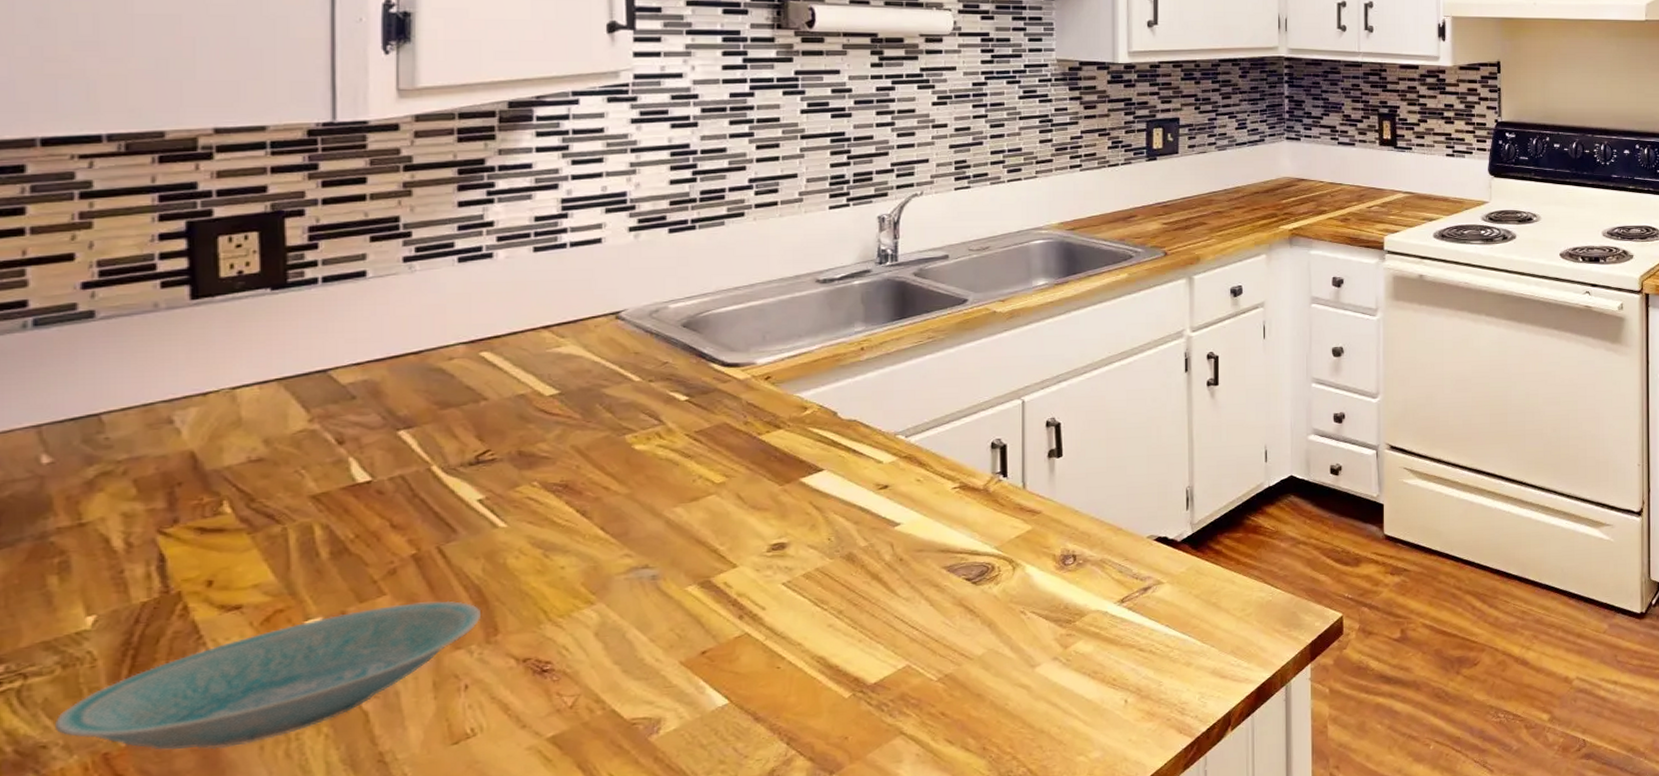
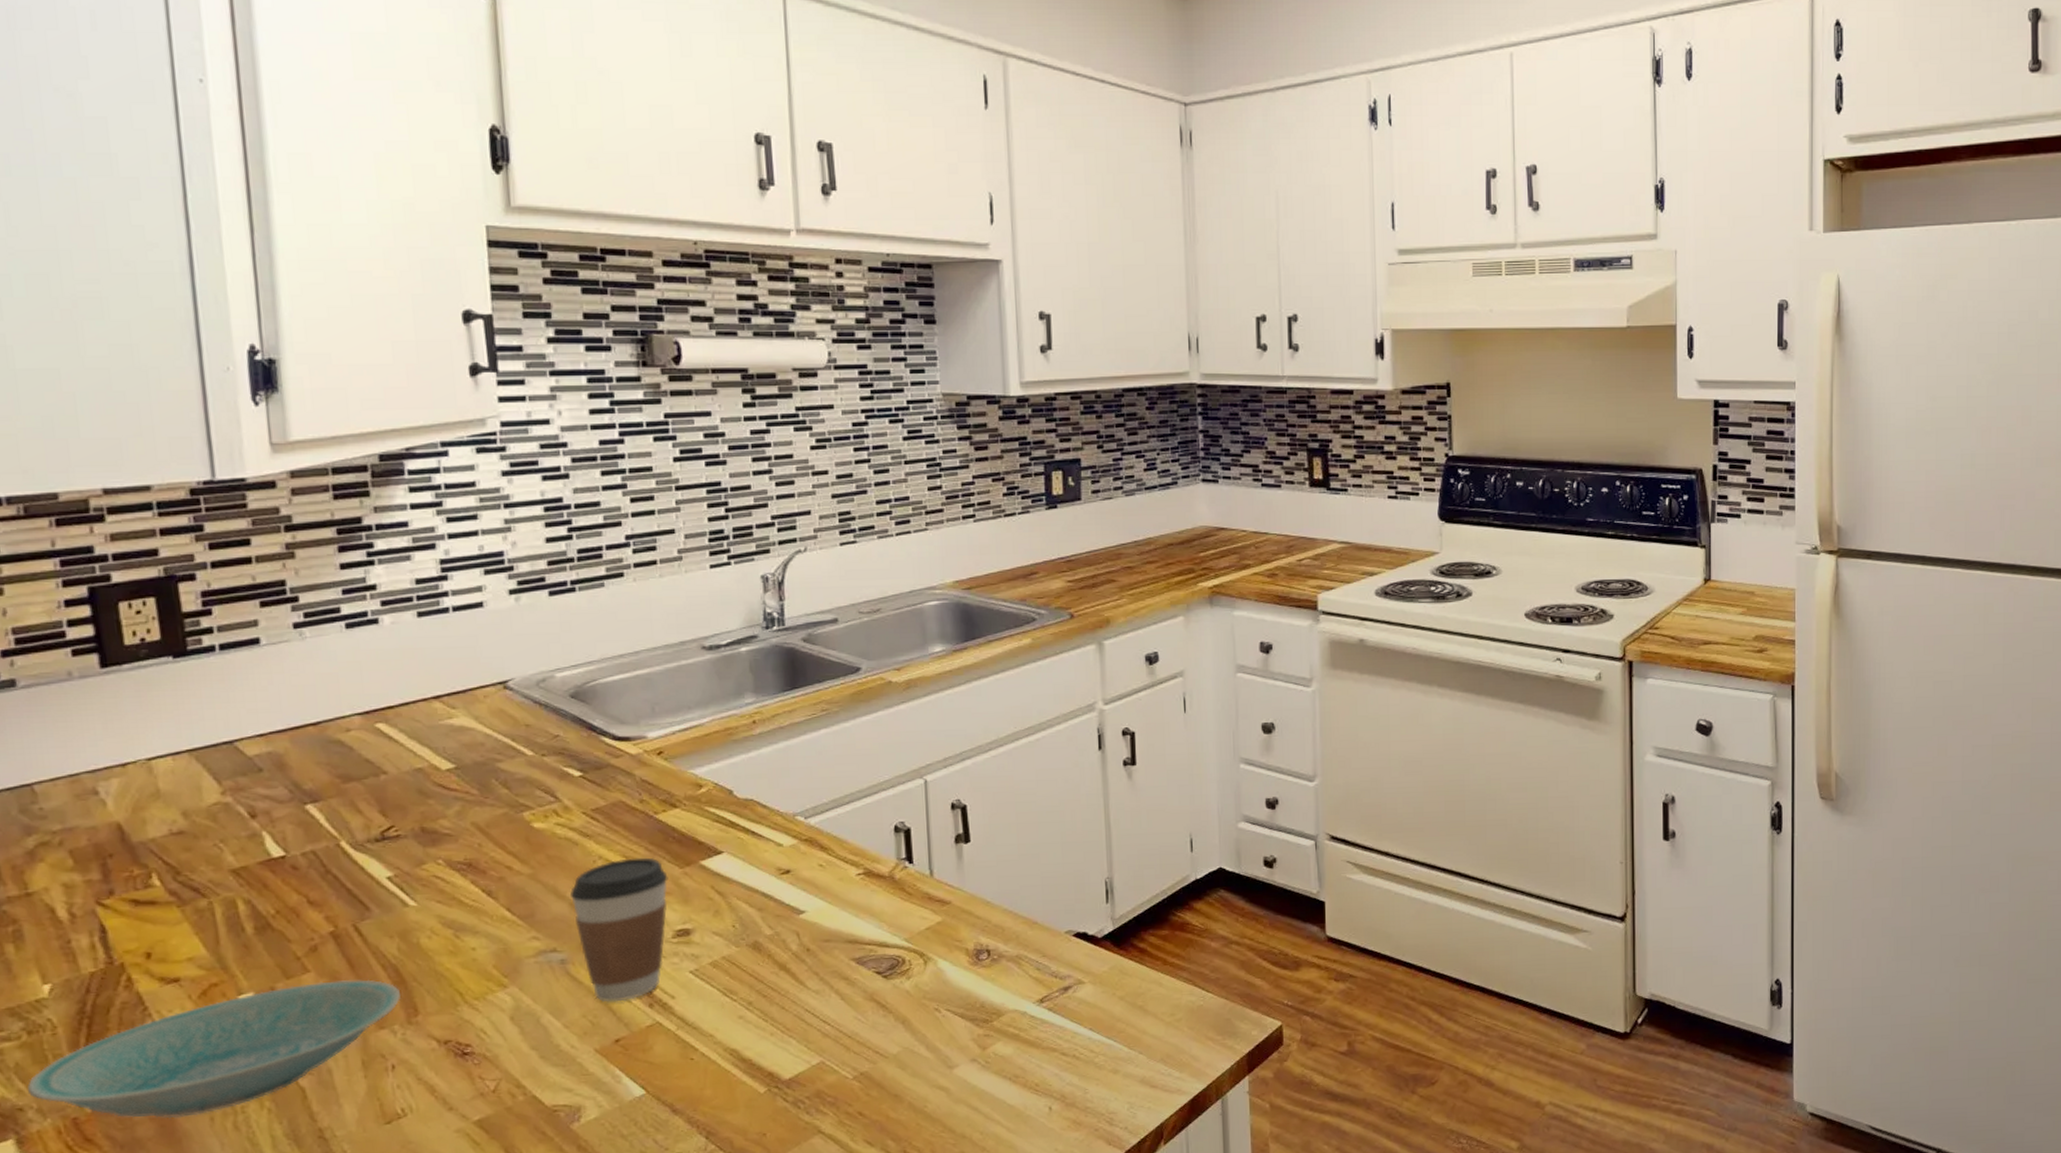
coffee cup: none [666,476,767,616] -> present [569,857,668,1002]

